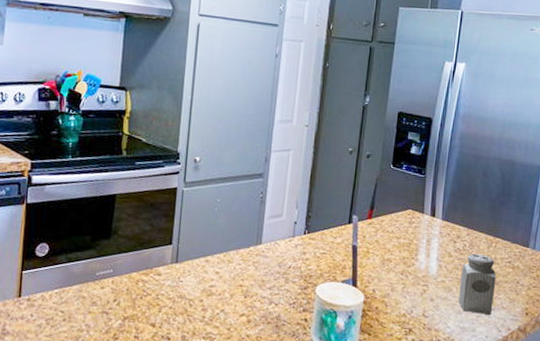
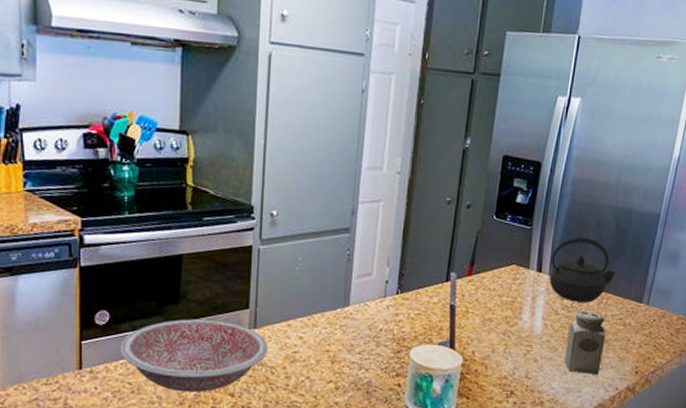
bowl: none [56,253,188,322] -> present [120,319,268,393]
kettle: none [442,186,504,246] -> present [549,237,617,303]

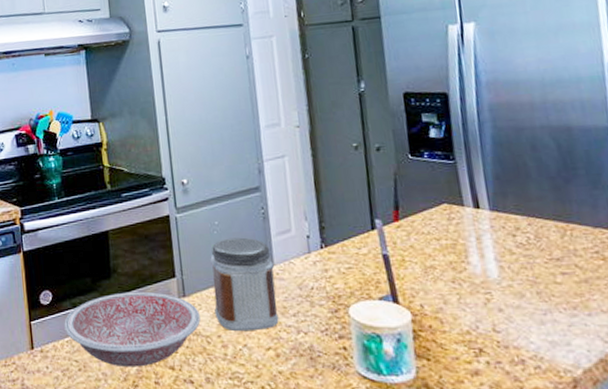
jar: none [283,275,349,365] -> present [210,237,279,332]
kettle: present [549,237,617,303] -> none [487,164,575,238]
salt shaker: present [564,310,606,375] -> none [532,246,588,323]

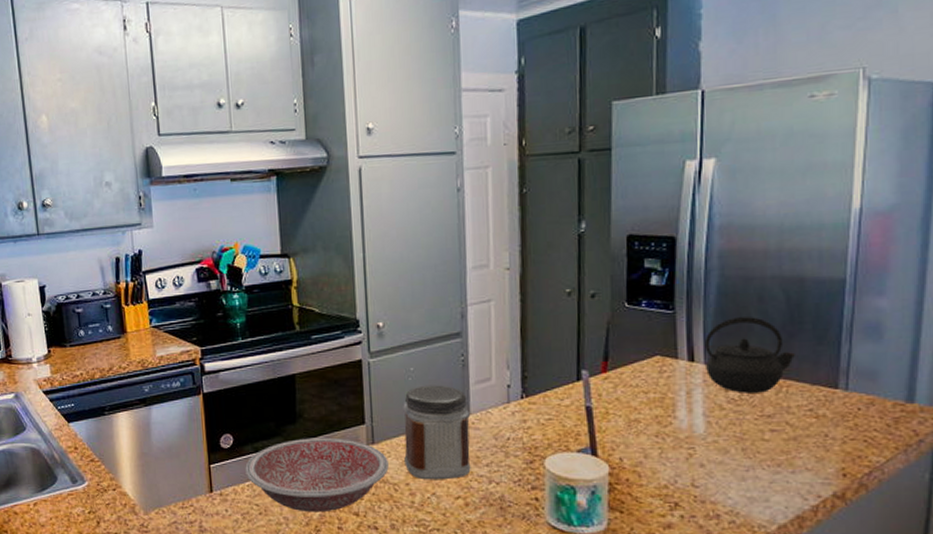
kettle: none [487,164,575,238] -> present [705,317,796,393]

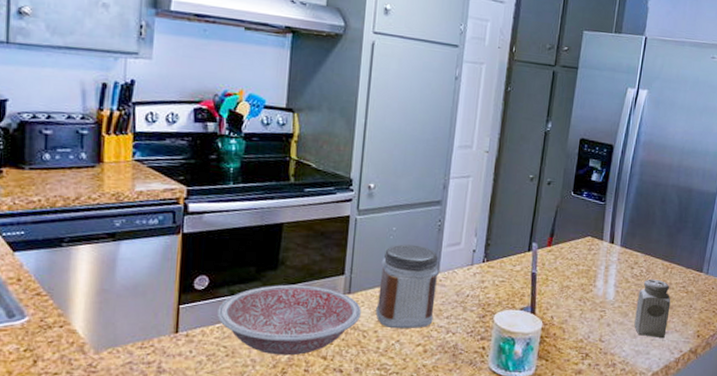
kettle: present [705,317,796,393] -> none [621,213,680,272]
salt shaker: none [740,402,793,480] -> present [634,279,671,339]

